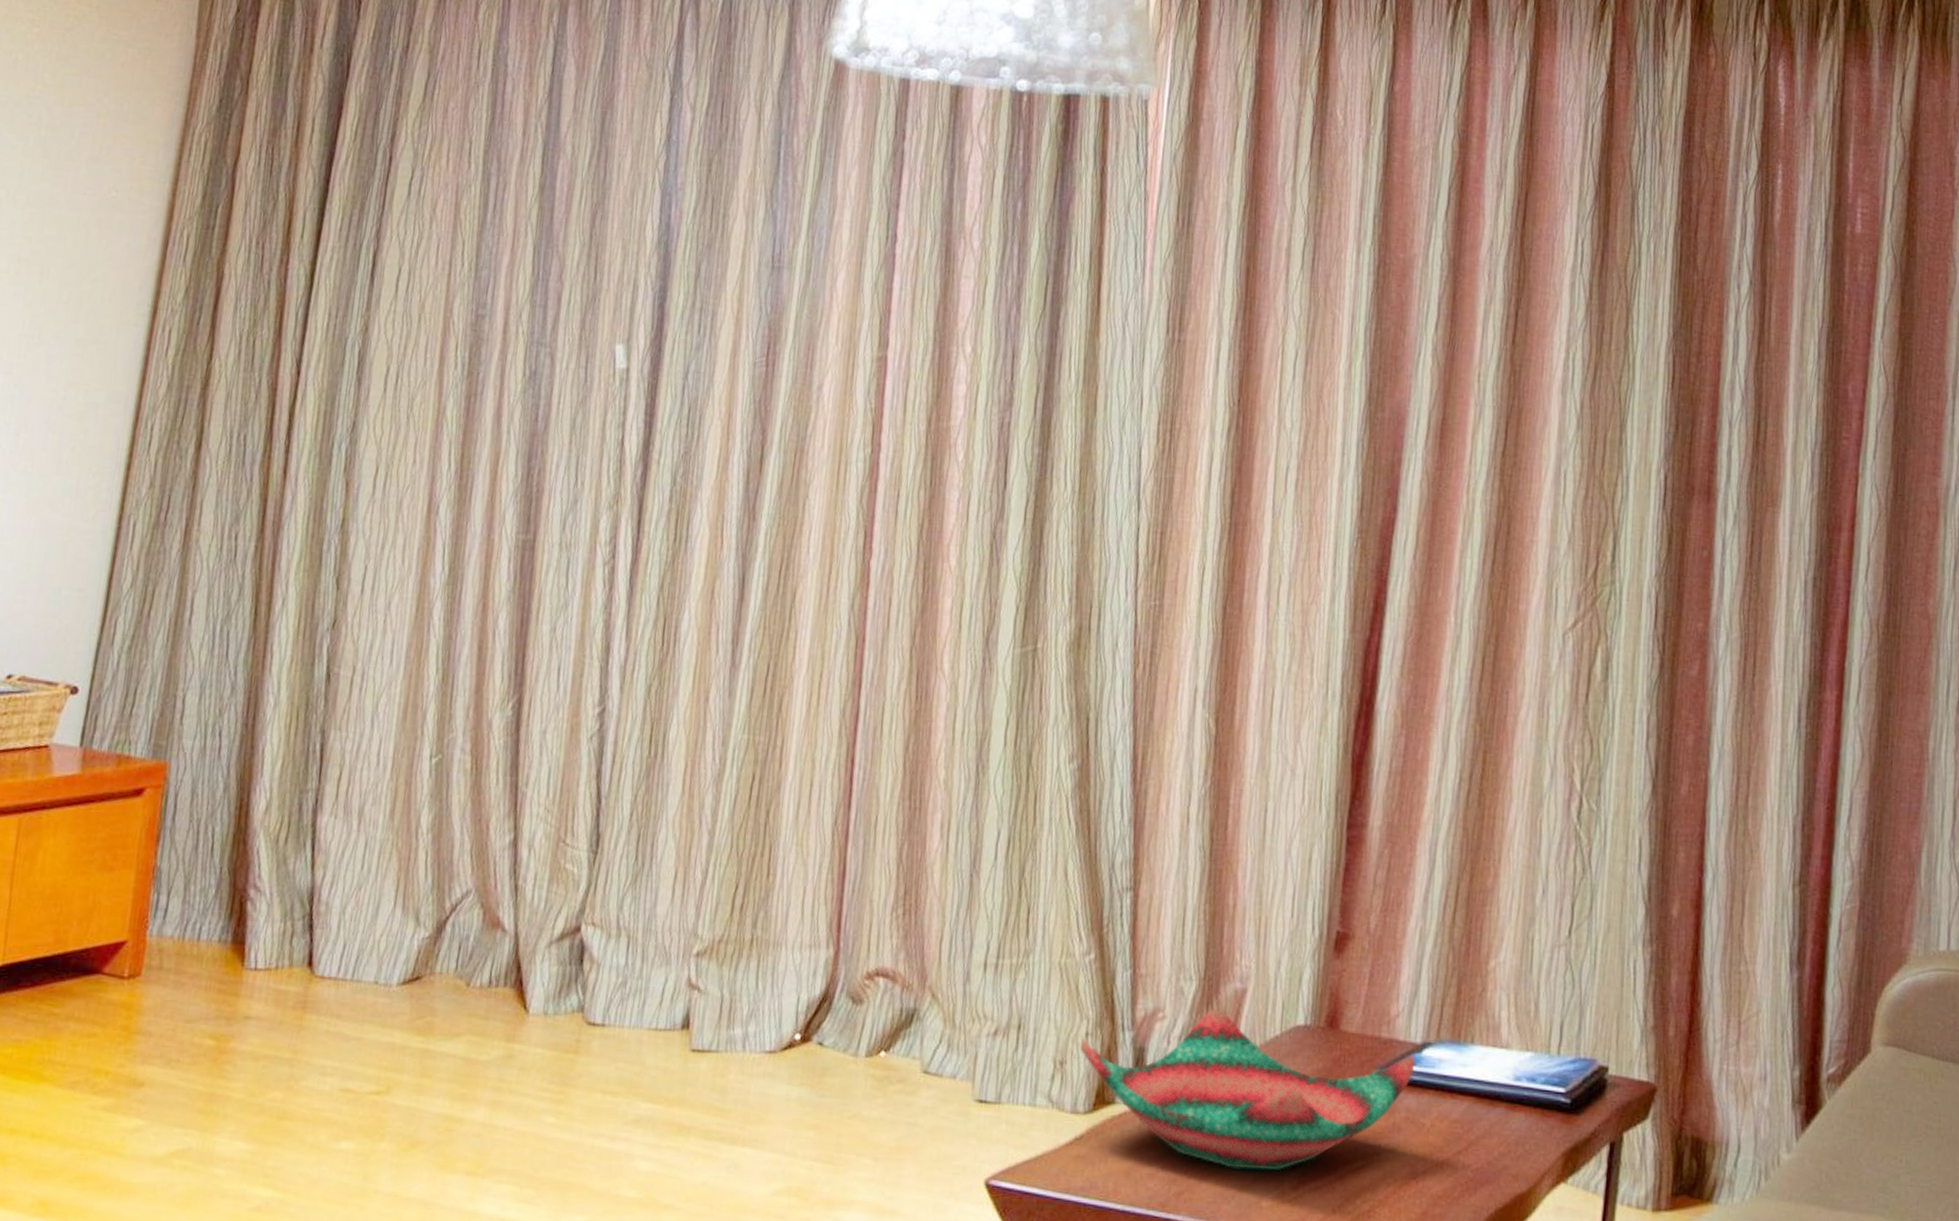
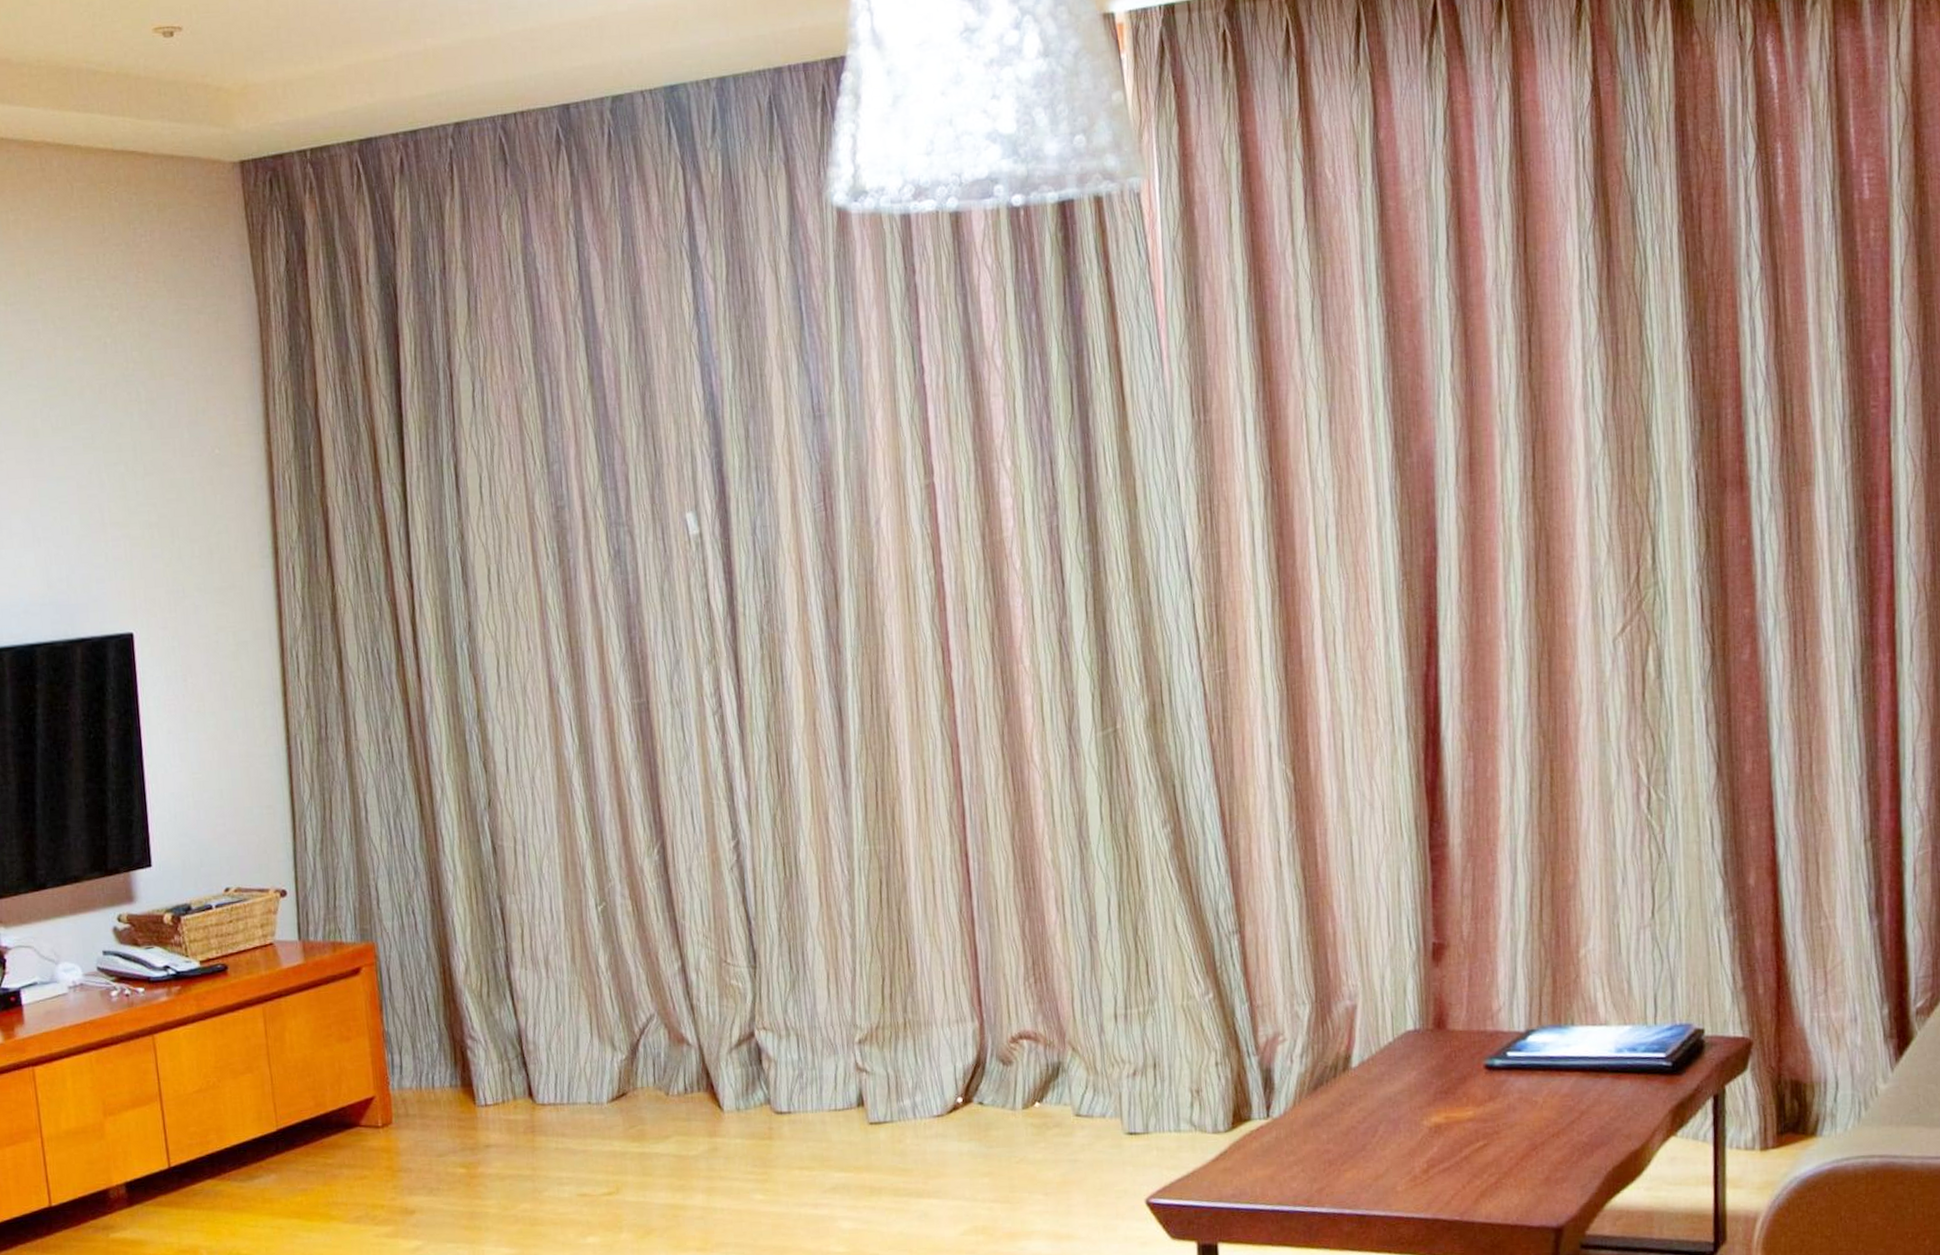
decorative bowl: present [1080,1009,1414,1171] -> none [1212,1026,1521,1162]

